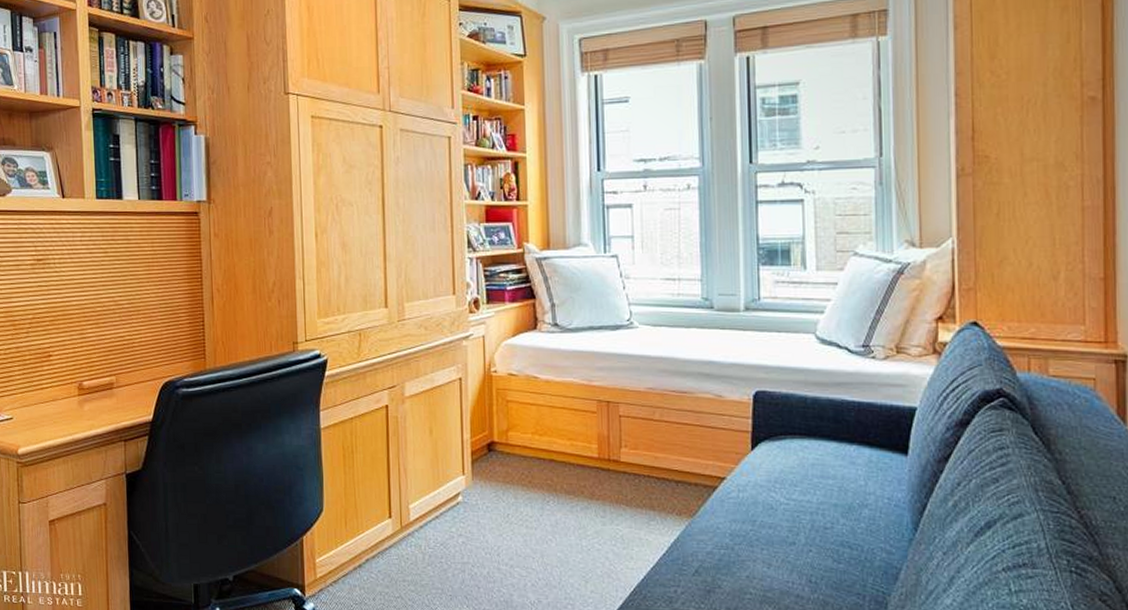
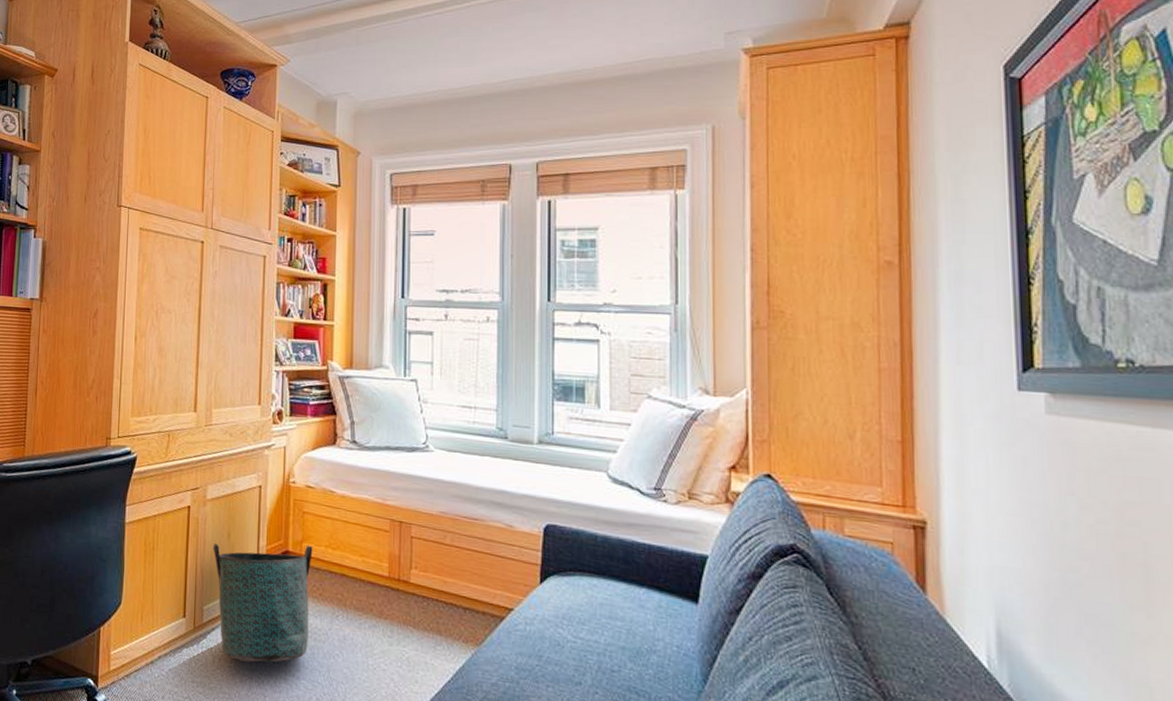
storage basket: none [414,433,520,556] -> present [212,543,313,663]

